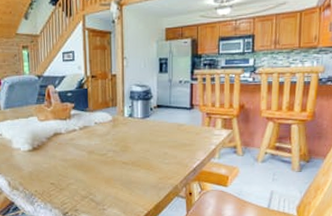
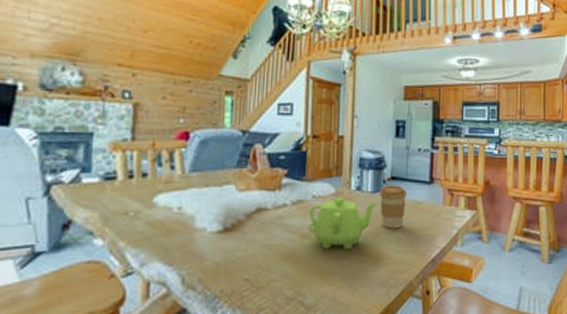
teapot: none [93,122,147,163] -> present [308,197,378,250]
coffee cup: none [147,112,170,146] -> present [378,185,406,229]

